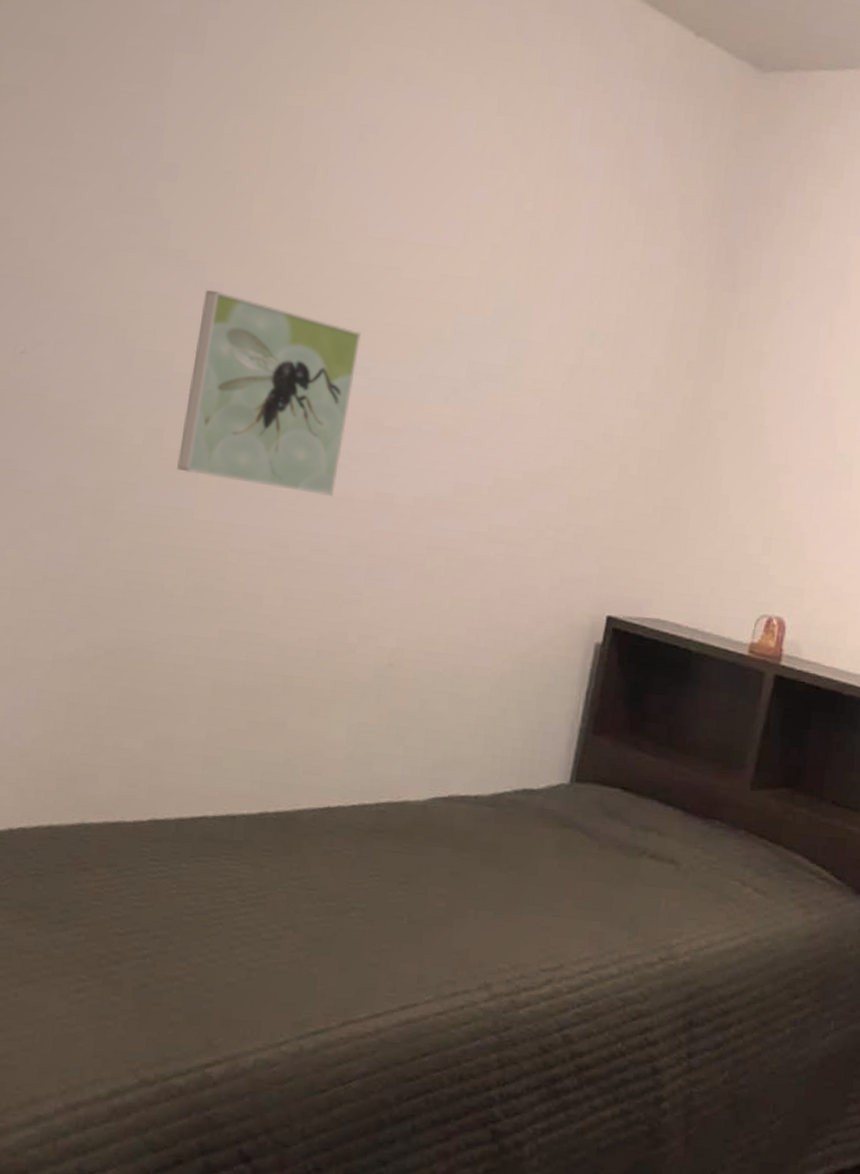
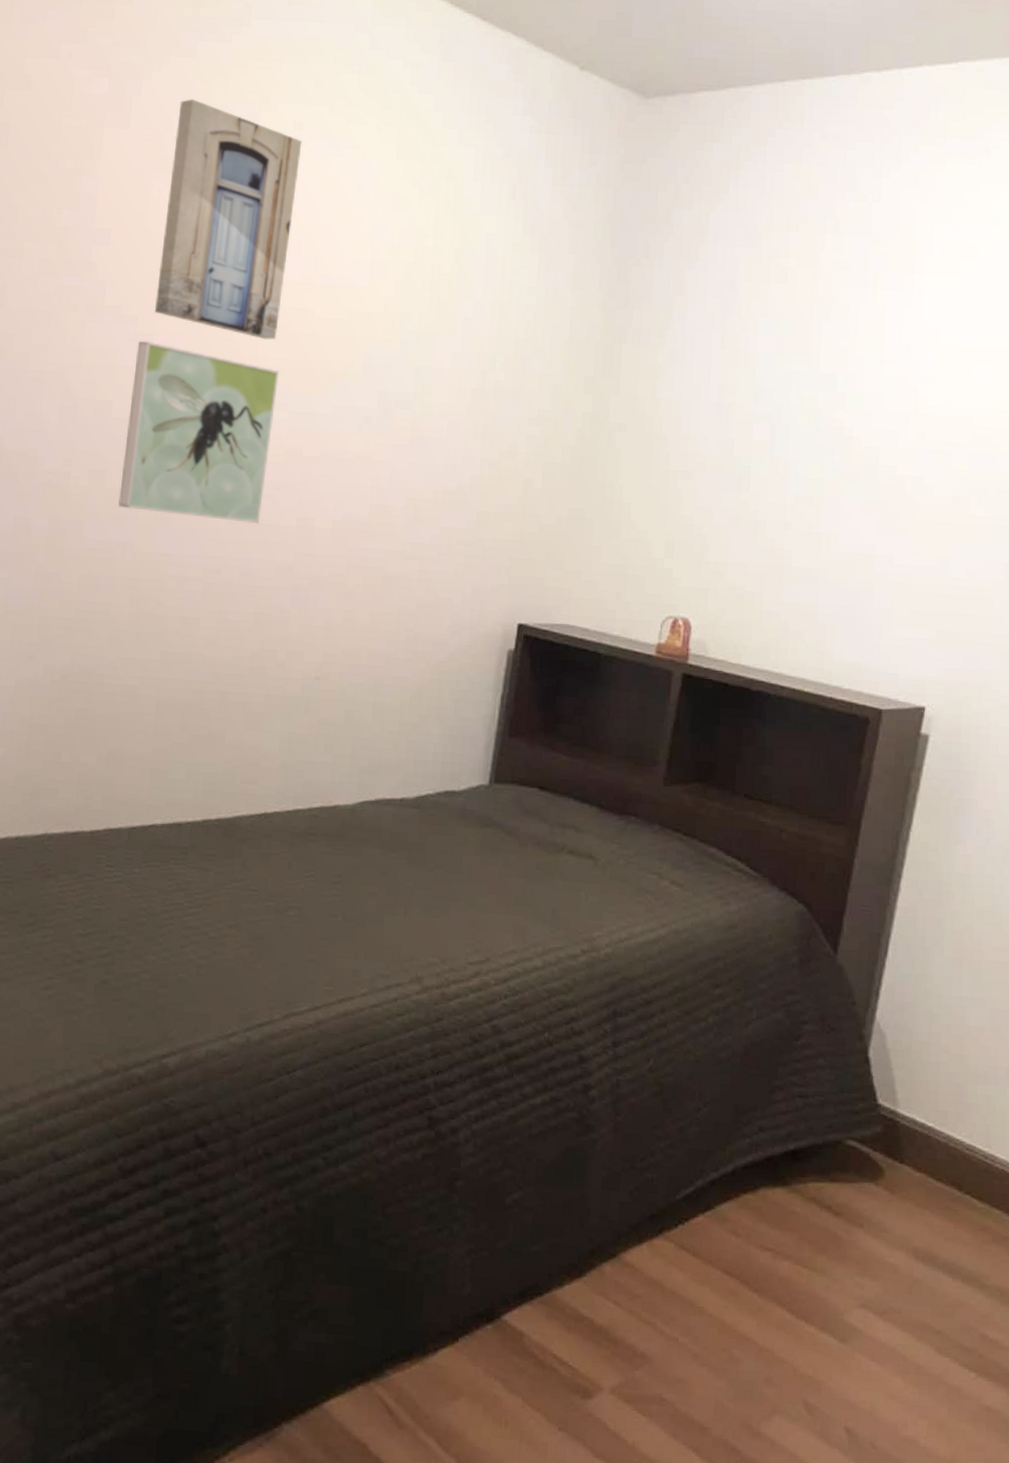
wall art: none [225,28,396,299] -> present [154,99,302,340]

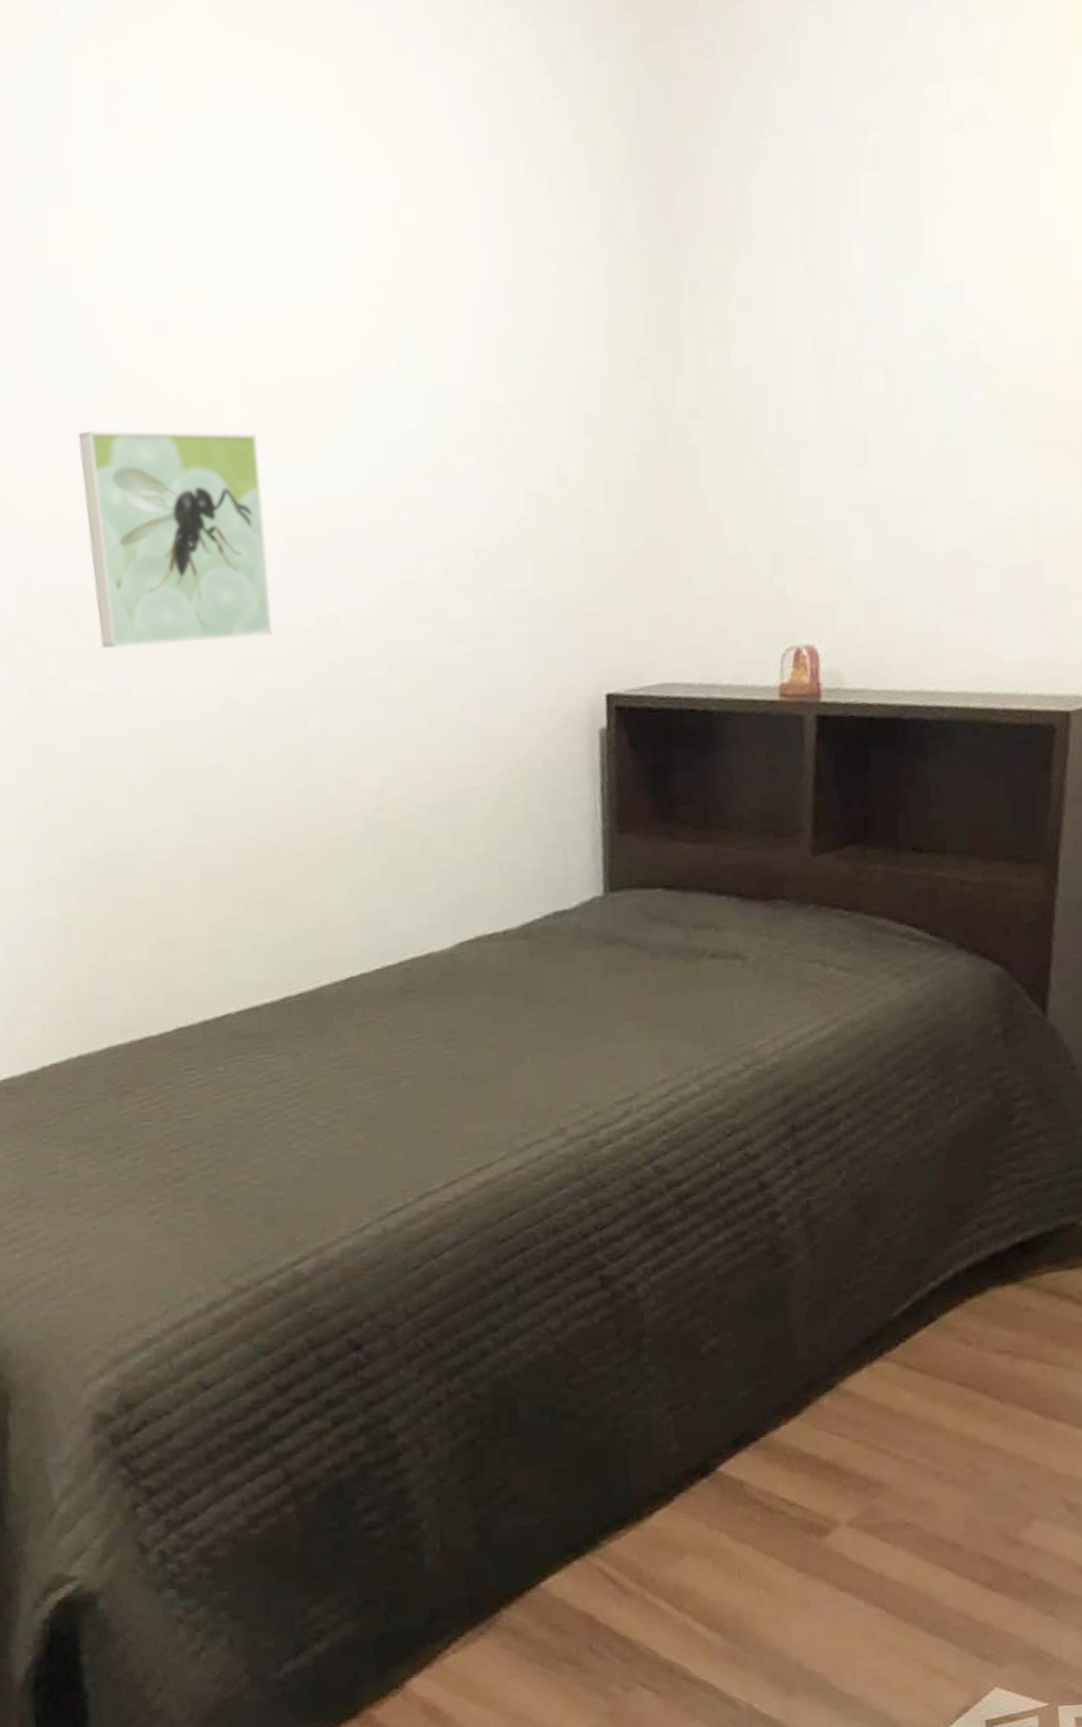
wall art: present [154,99,302,340] -> none [55,87,244,397]

